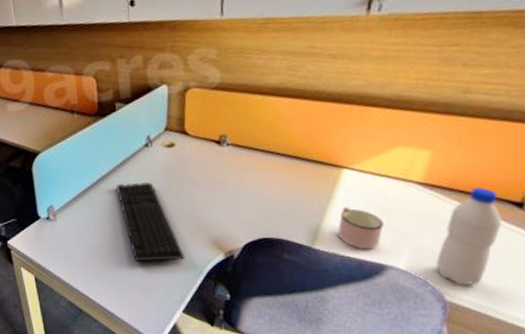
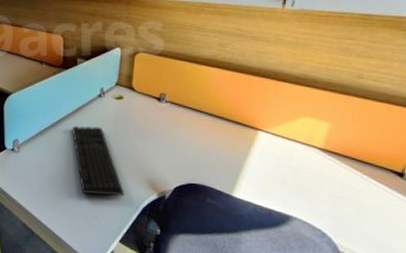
mug: present [338,207,384,250] -> none [253,163,290,202]
water bottle: present [436,187,503,286] -> none [332,157,387,241]

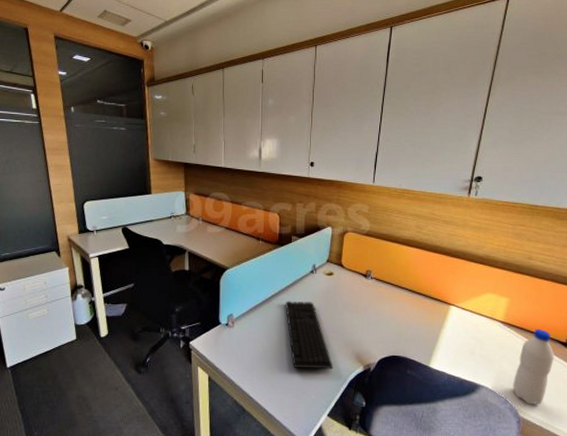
water bottle: none [332,157,387,241] -> present [513,329,555,405]

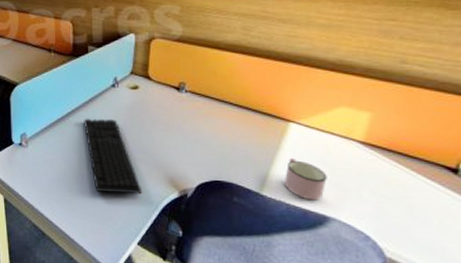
mug: none [447,336,478,371] -> present [285,158,327,201]
water bottle: present [513,329,555,405] -> none [376,151,439,245]

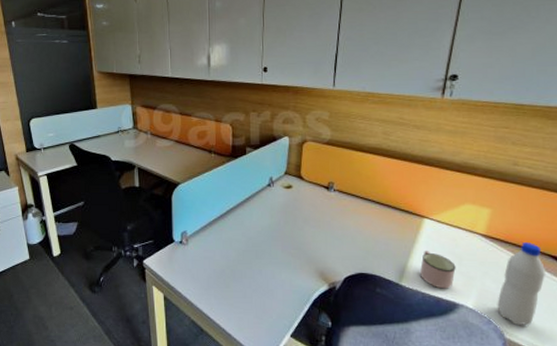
keyboard: present [84,118,143,195] -> none [241,216,296,288]
water bottle: none [376,151,439,245] -> present [497,243,546,326]

